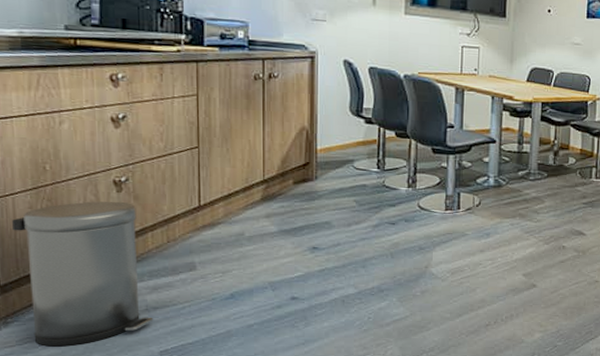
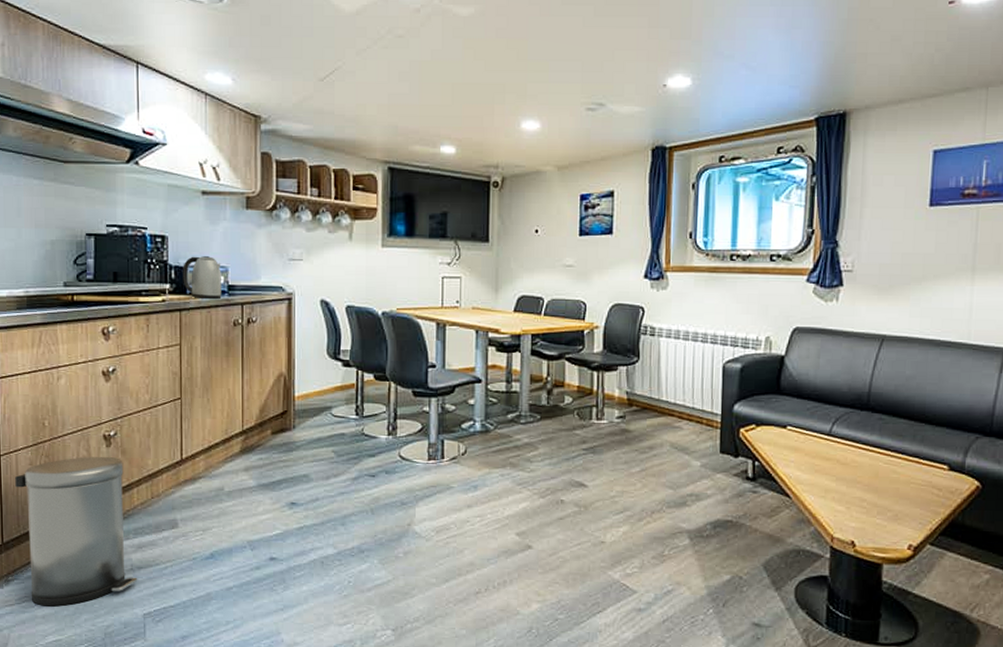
kettle: none [199,9,242,54] -> present [183,256,222,300]

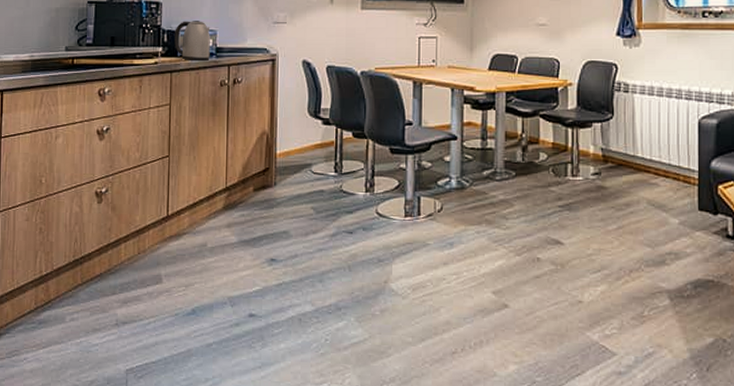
pedal bin: present [15,457,138,607] -> none [12,213,122,361]

